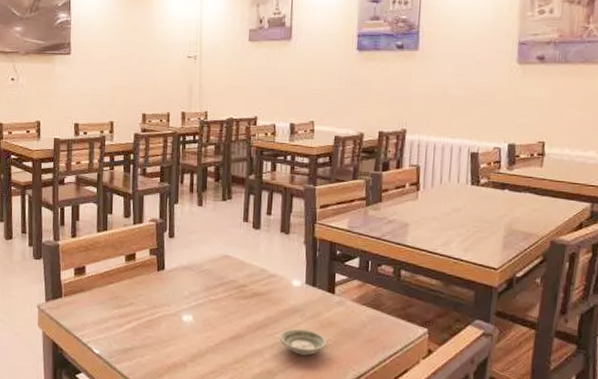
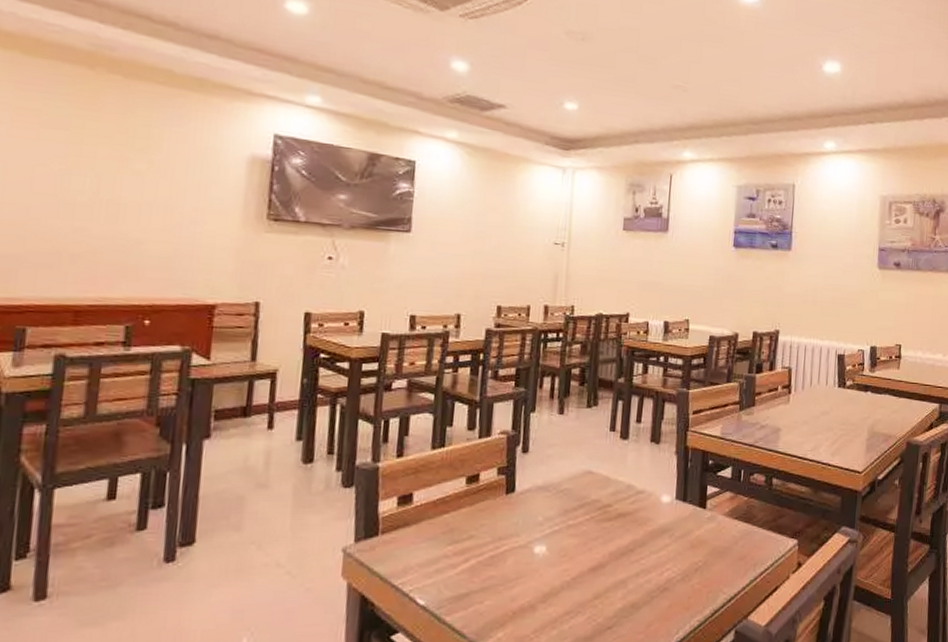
saucer: present [279,329,328,356] -> none [645,552,697,582]

